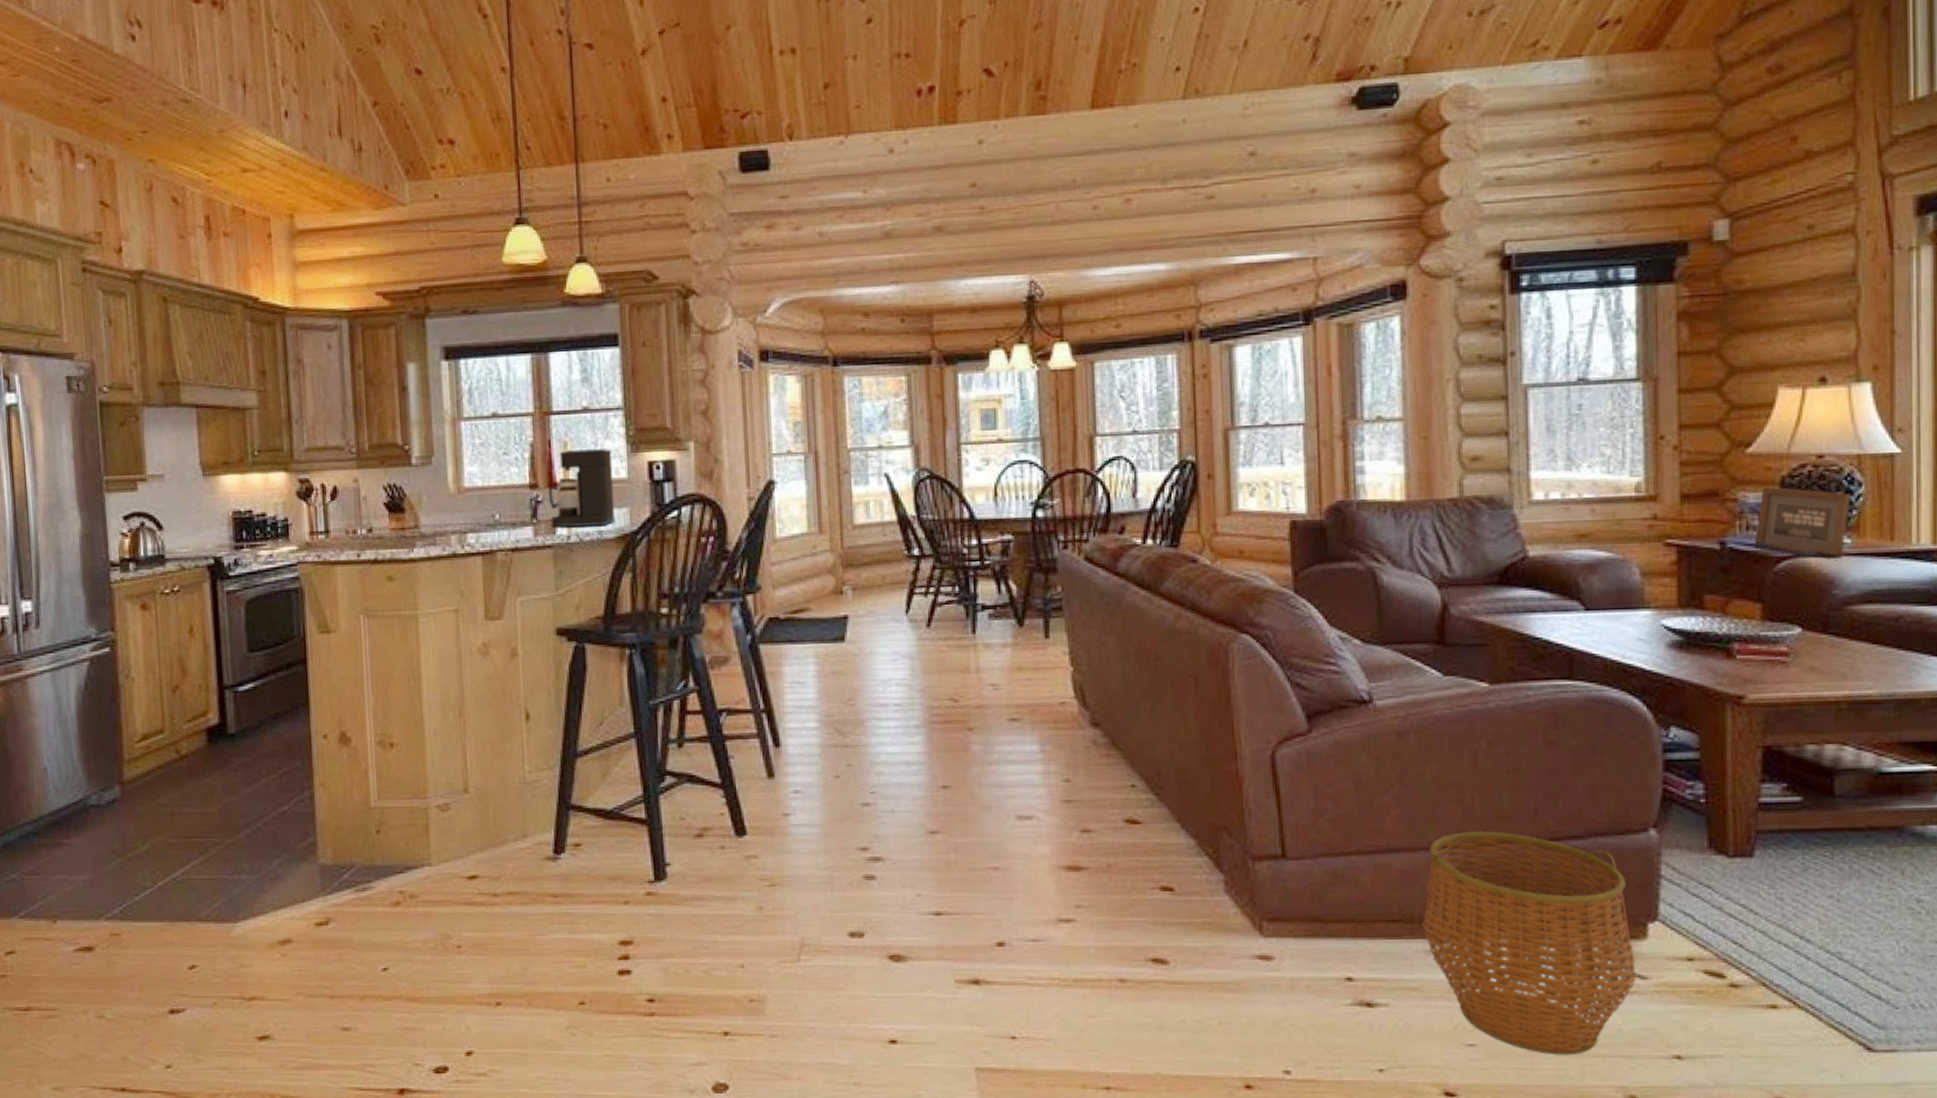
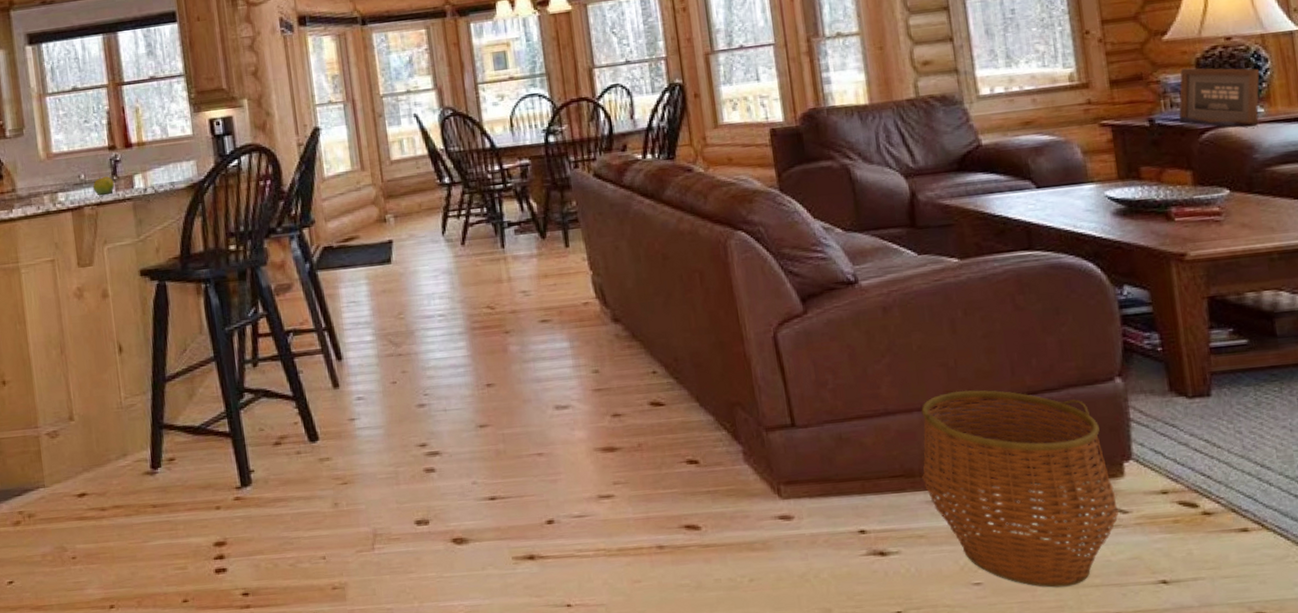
fruit: none [509,518,534,541] -> present [93,176,115,196]
coffee maker: present [548,449,616,528] -> none [124,111,185,183]

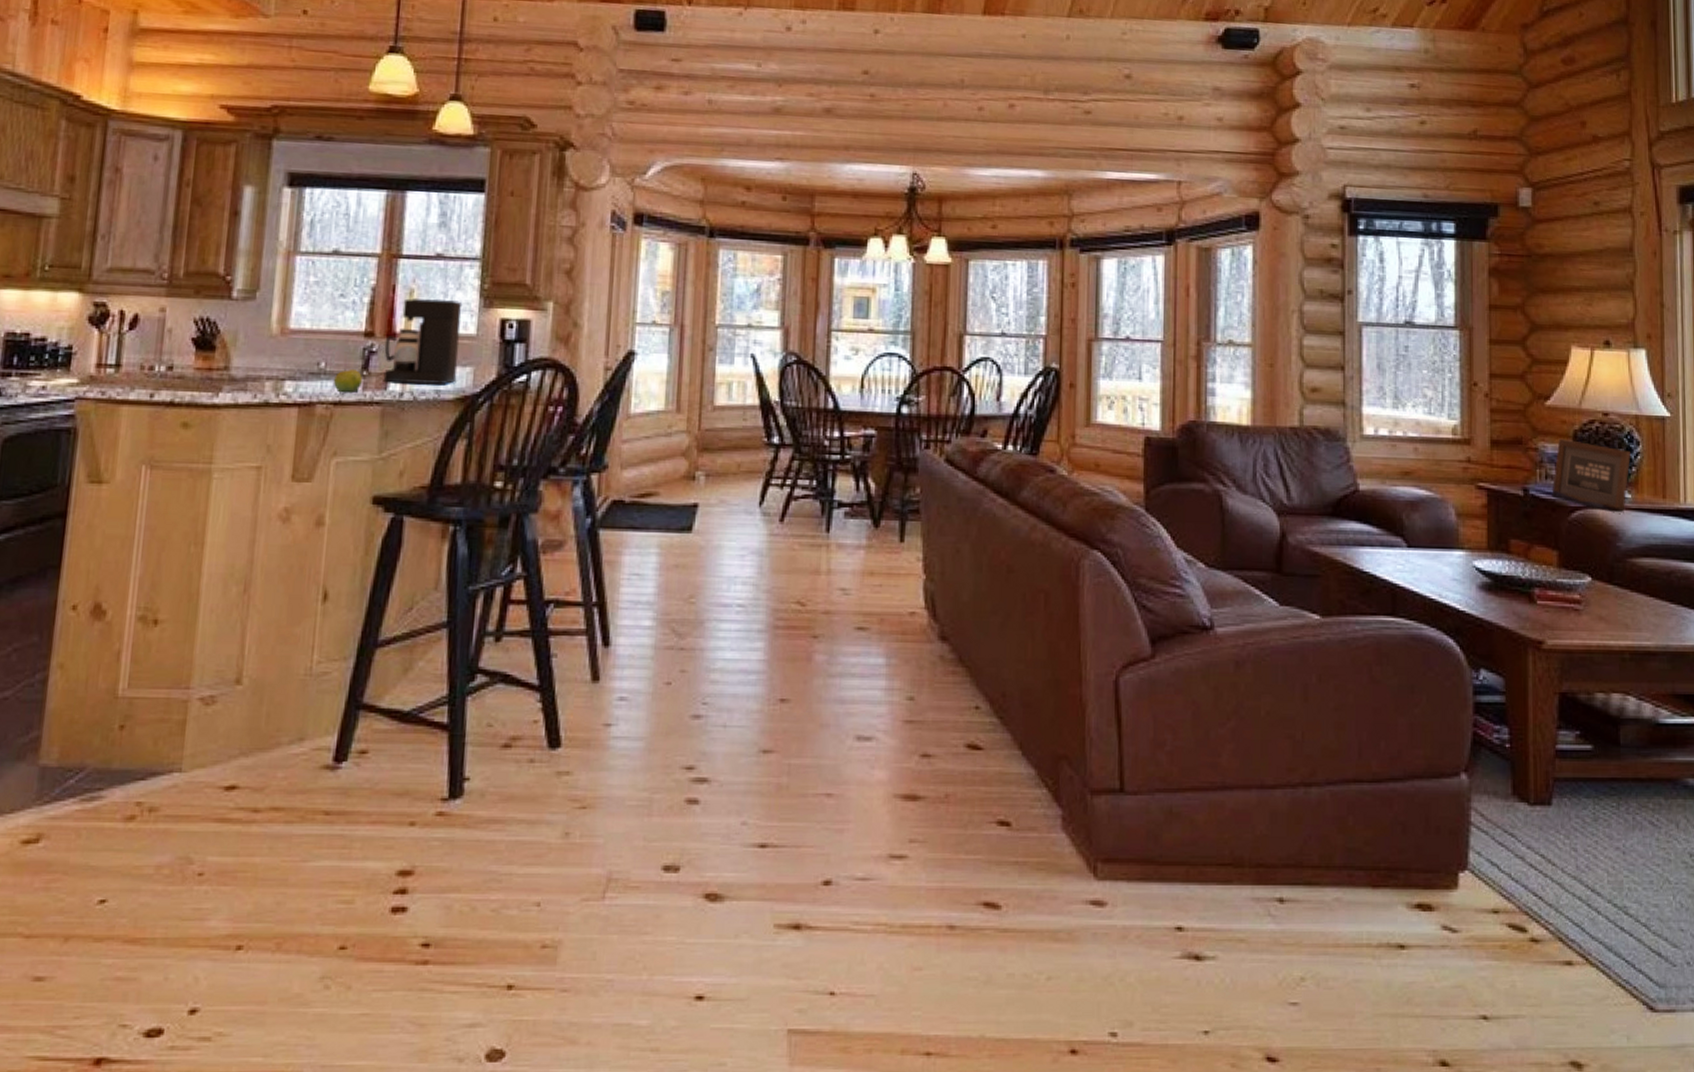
coffee maker: none [124,111,185,183] -> present [383,298,463,385]
basket: present [921,390,1119,587] -> none [1252,769,1448,1015]

